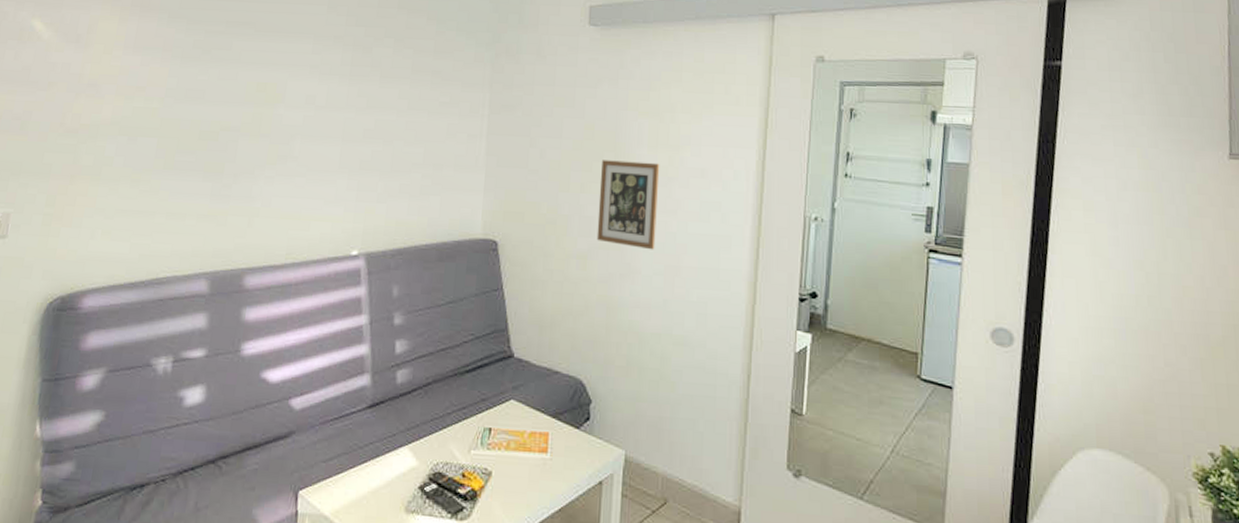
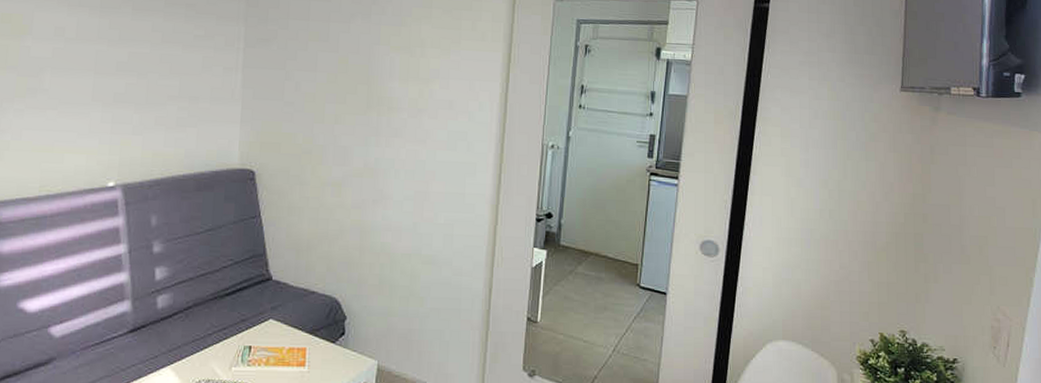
picture frame: present [596,160,660,250] -> none [350,92,411,177]

